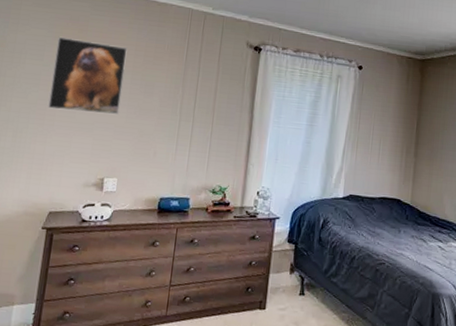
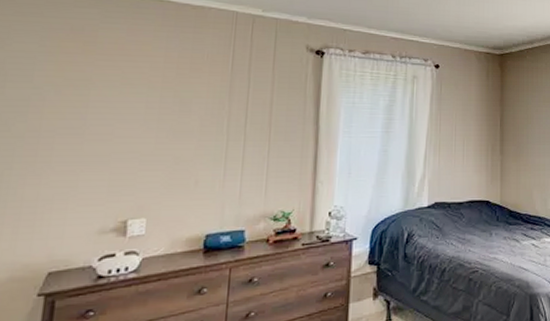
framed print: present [48,36,128,114] -> none [42,51,154,142]

